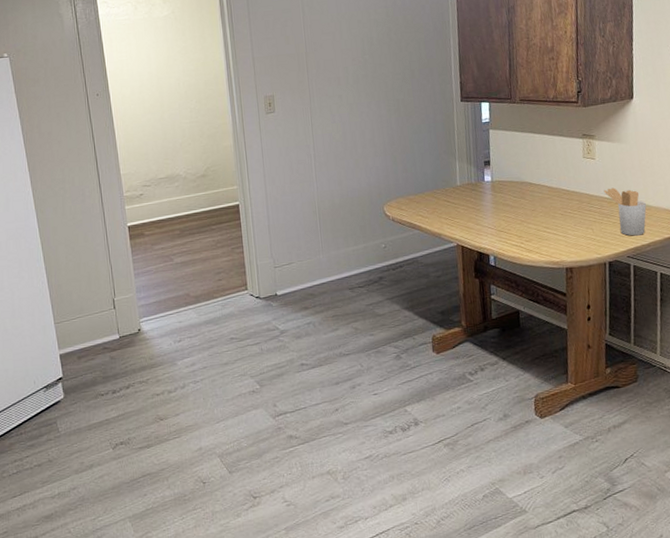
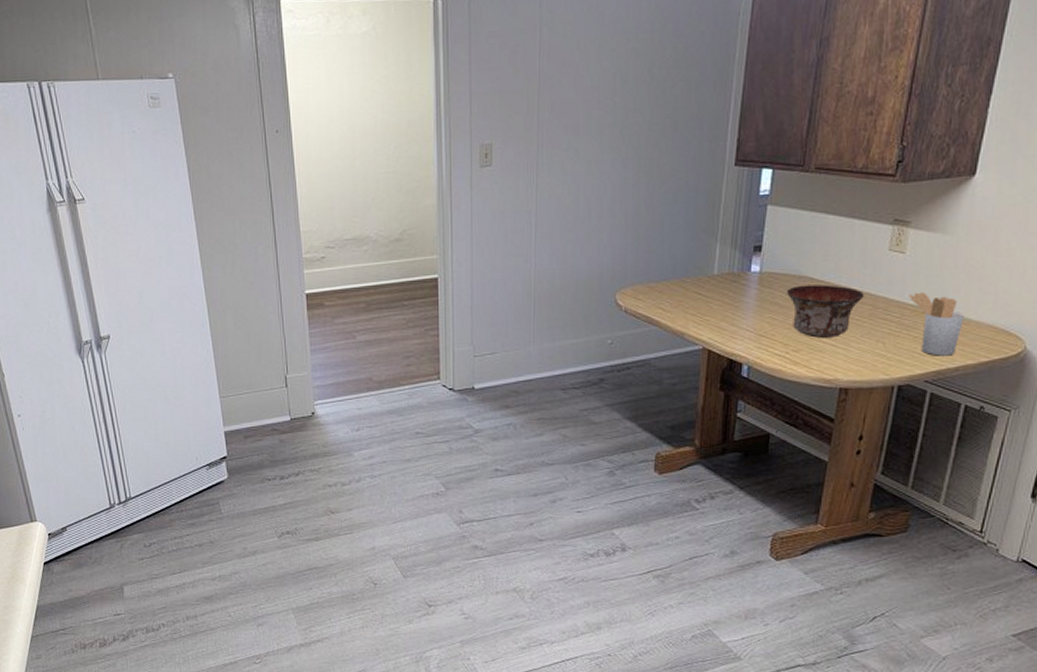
bowl: none [513,187,572,230] -> present [786,284,864,338]

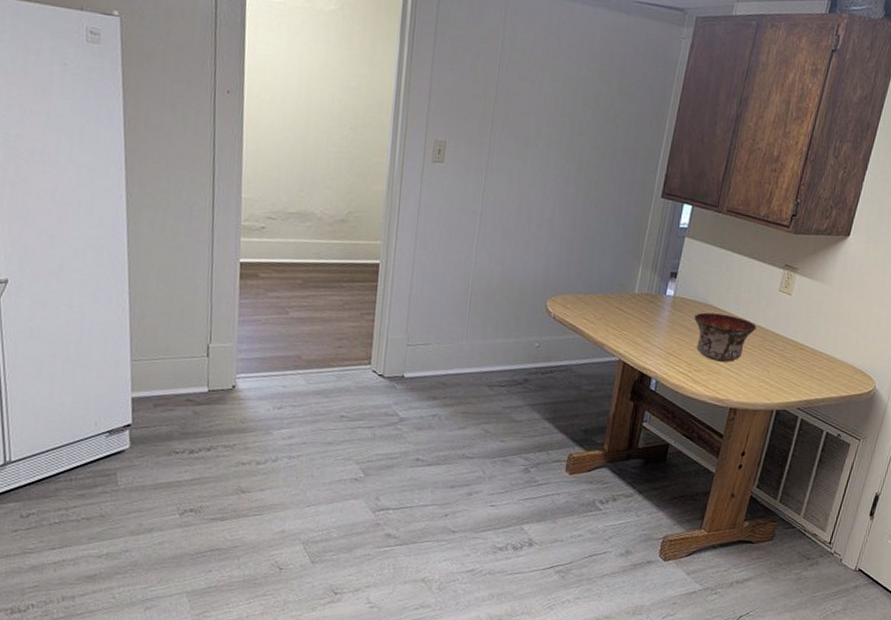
utensil holder: present [908,292,965,356] -> none [791,330,833,388]

